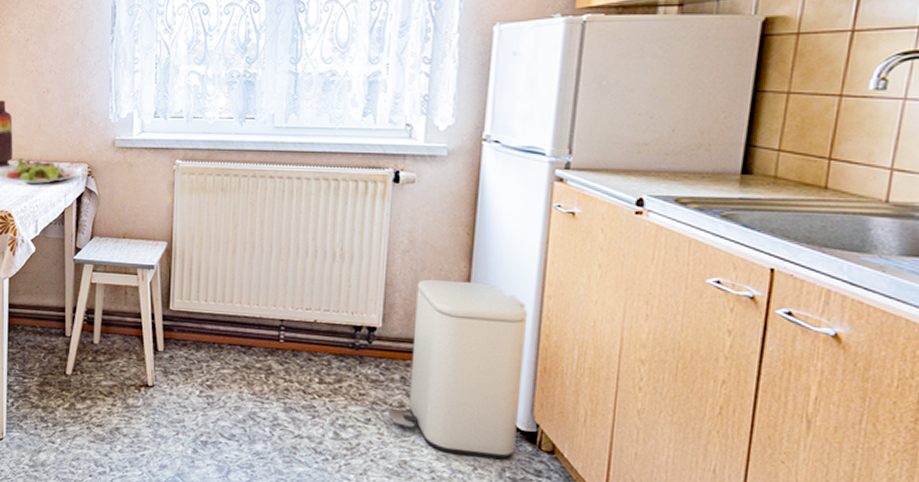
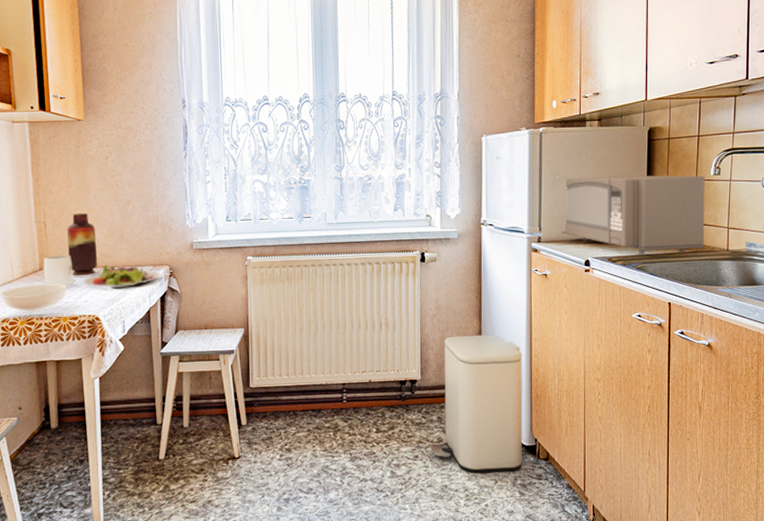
microwave: none [601,84,857,200] -> present [560,175,705,255]

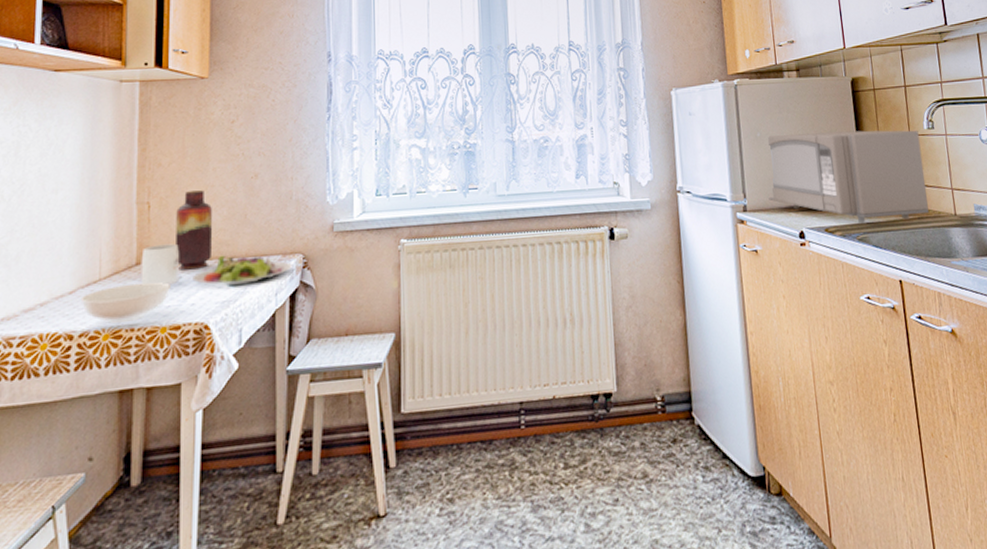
pedal bin: present [430,334,523,473] -> none [633,328,750,520]

